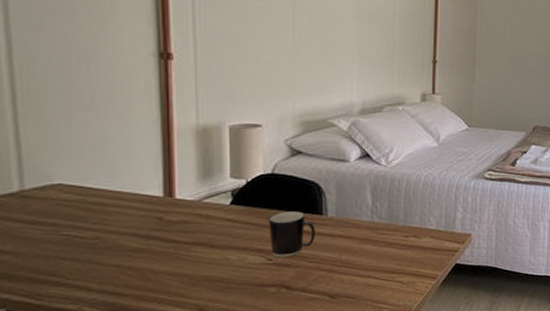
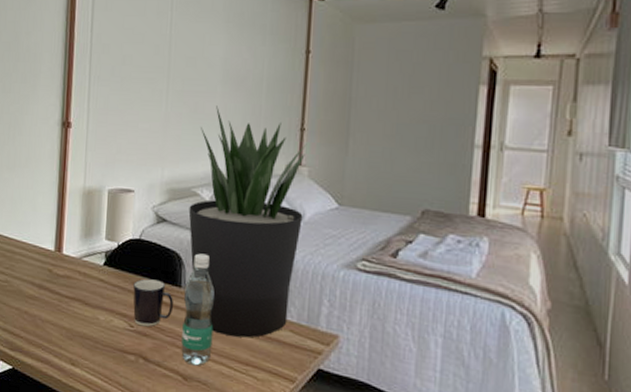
planter: none [326,38,439,251] -> present [188,105,307,338]
bottle: none [326,180,359,284] -> present [181,253,216,366]

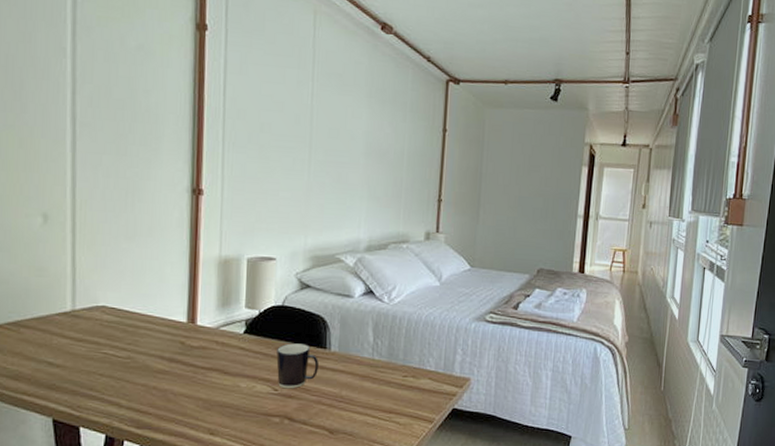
bottle: present [181,253,216,366] -> none [327,316,361,419]
planter: present [188,105,307,338] -> none [333,176,444,389]

